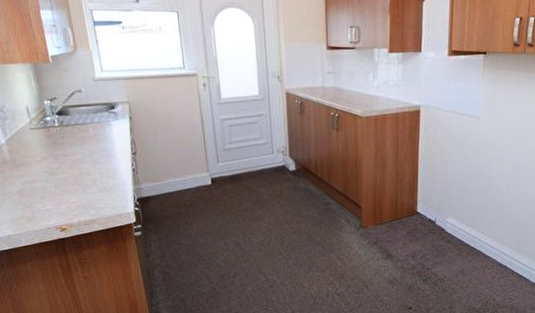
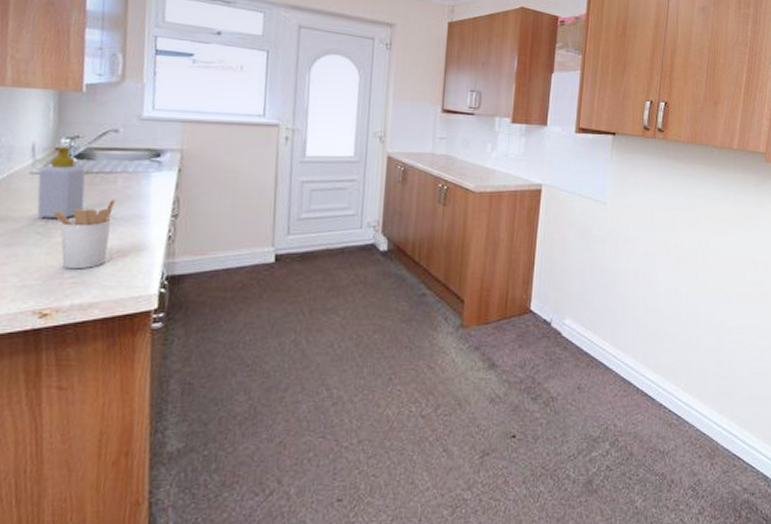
soap bottle: none [35,107,71,161] -> present [37,146,86,218]
utensil holder: none [51,144,94,197] -> present [52,199,116,270]

